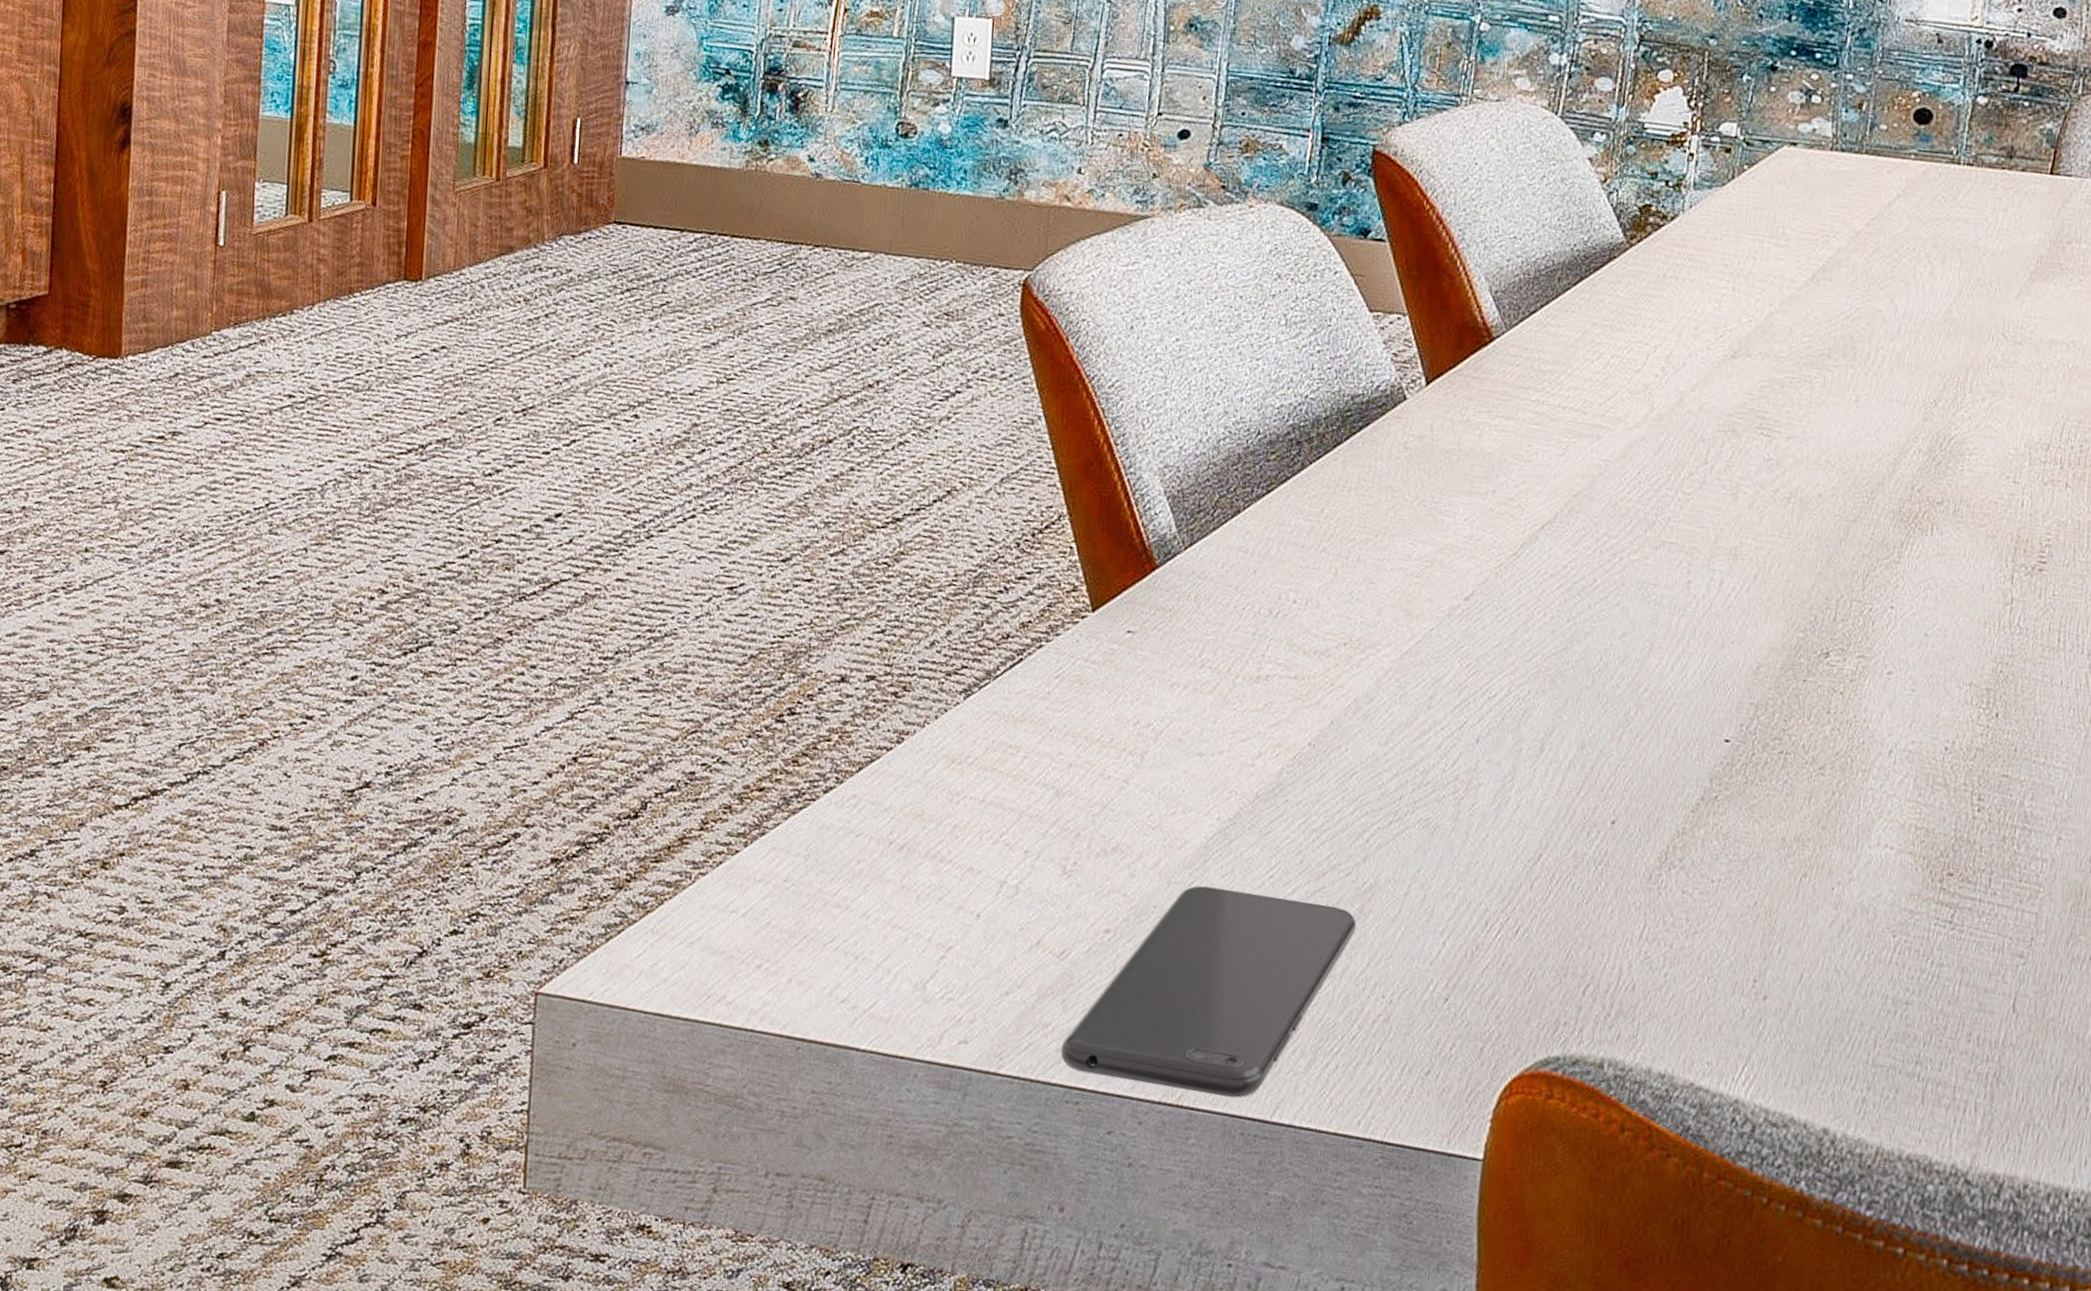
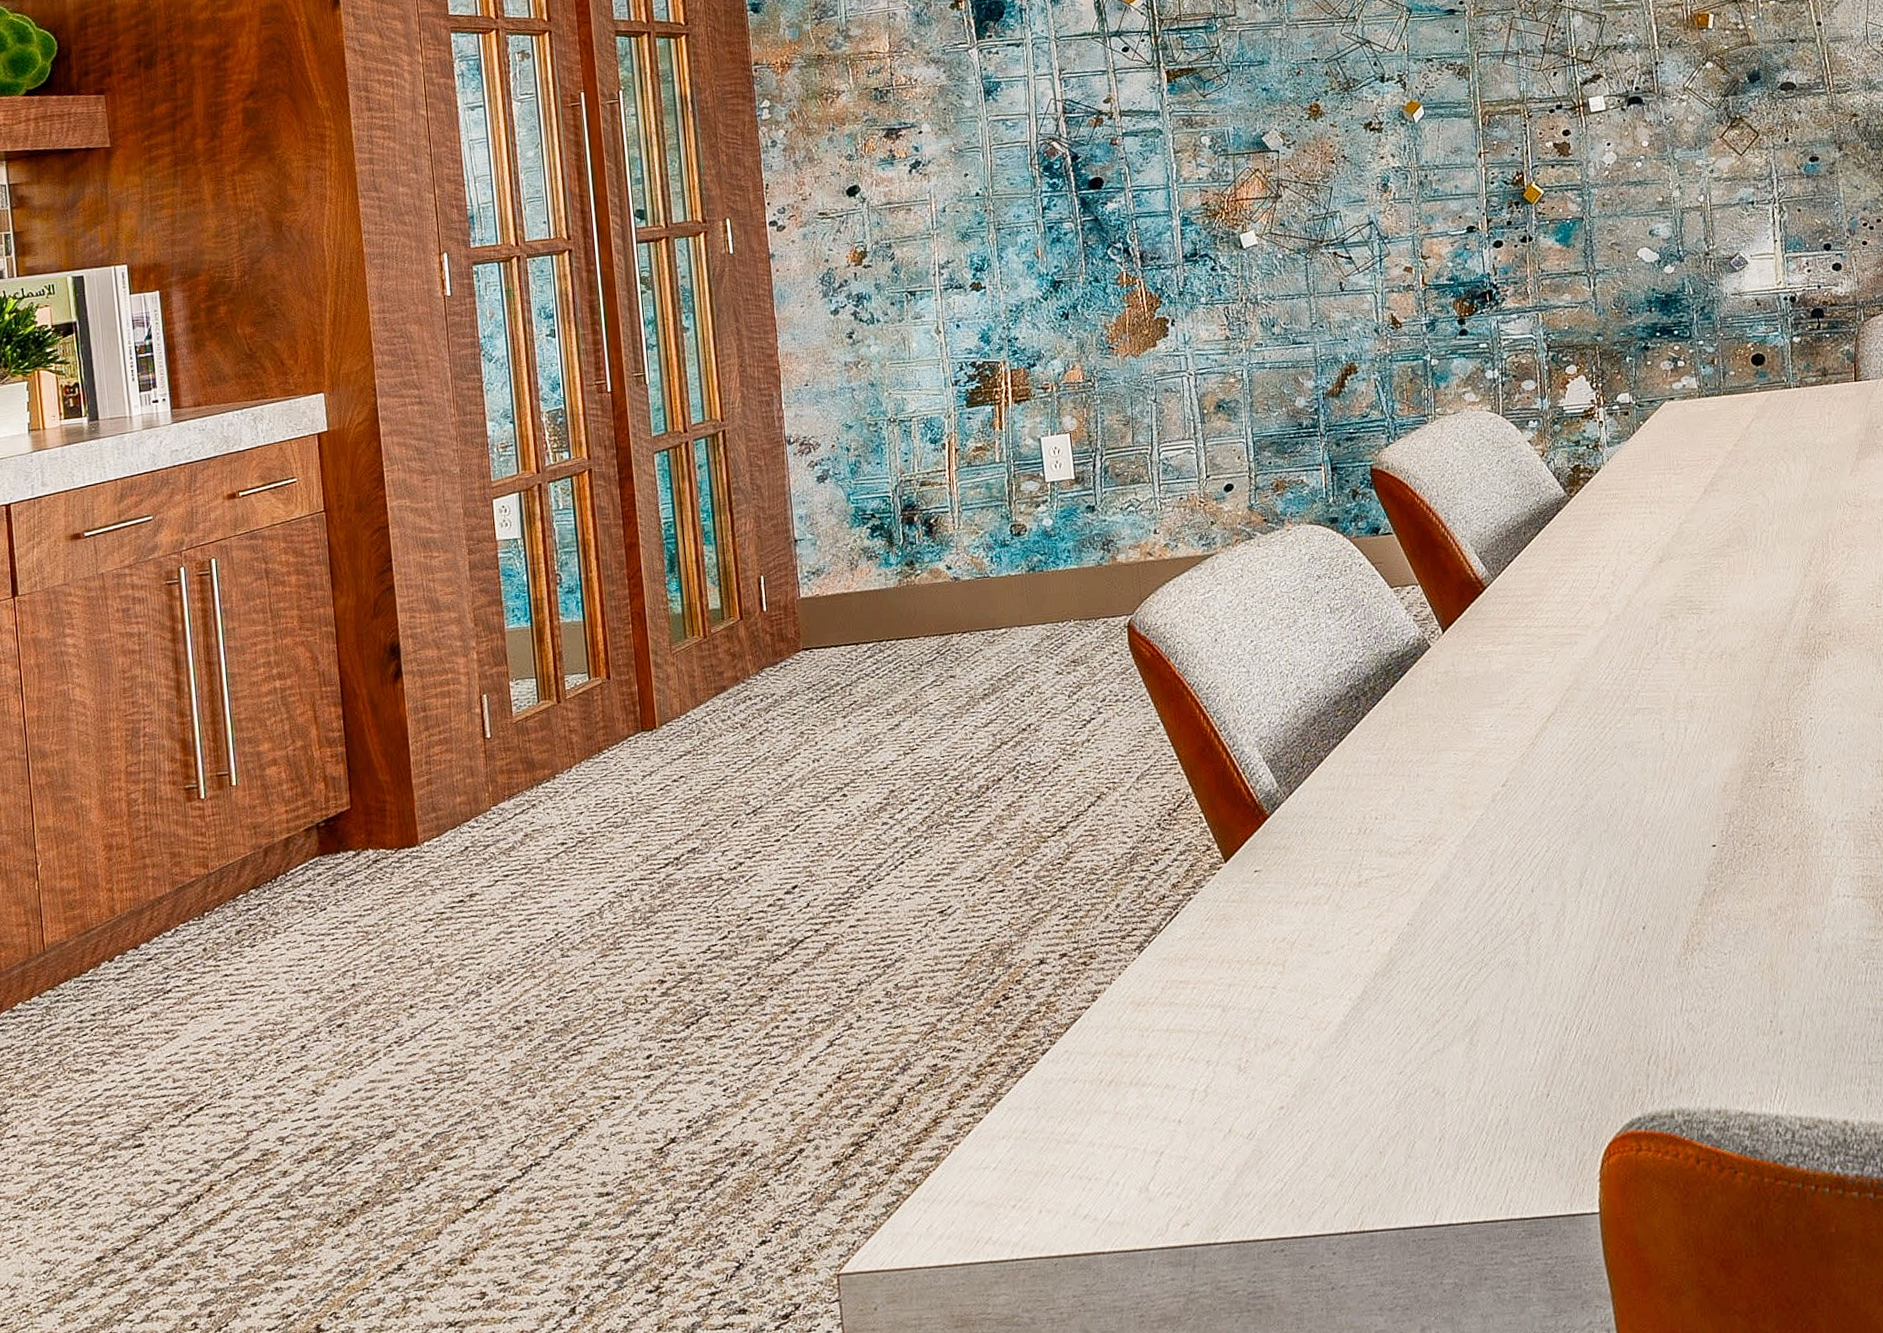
smartphone: present [1061,885,1357,1098] -> none [1262,1044,1470,1225]

